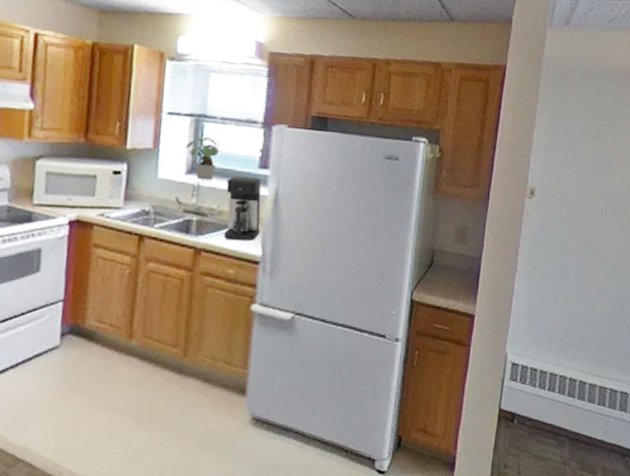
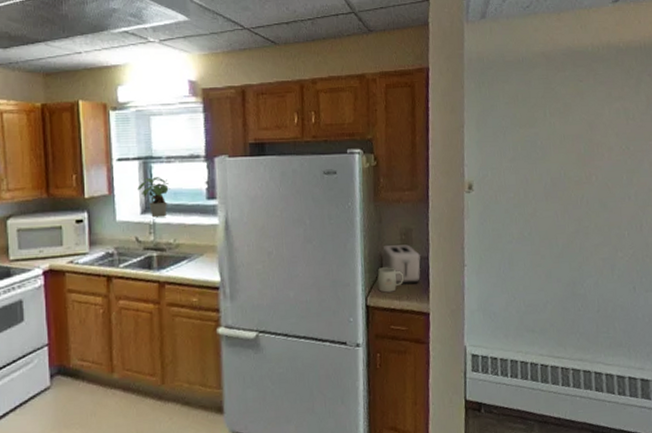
coffee maker: present [224,176,261,240] -> none [180,208,216,270]
mug: none [425,263,453,289] -> present [377,267,404,293]
toaster: none [433,240,473,284] -> present [382,244,421,284]

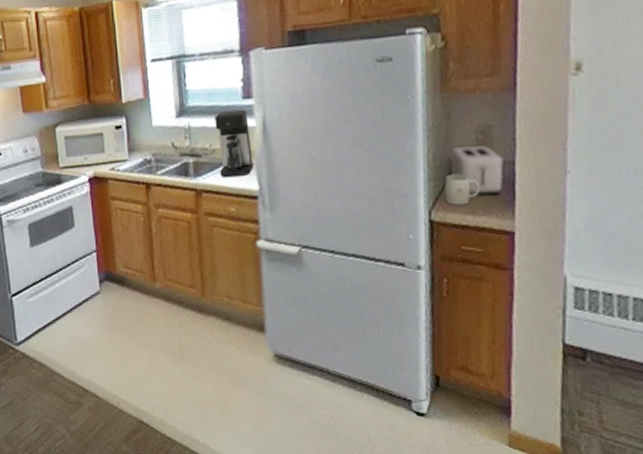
potted plant: present [137,177,170,218] -> none [172,77,204,121]
coffee maker: none [180,208,216,270] -> present [215,109,254,177]

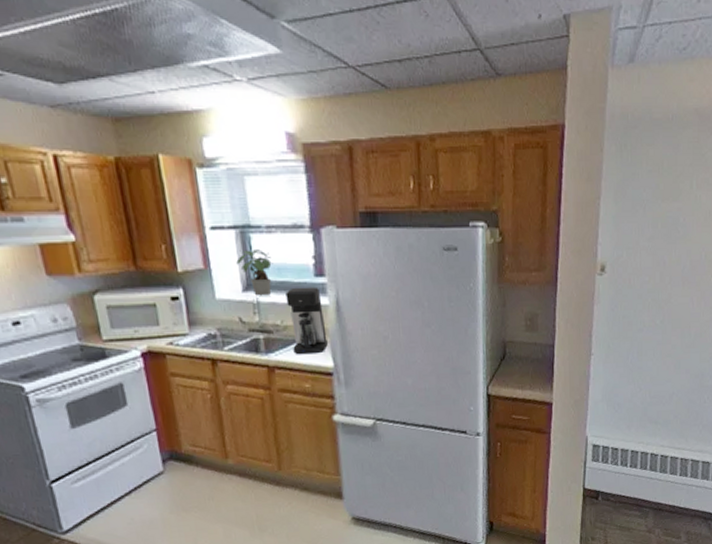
potted plant: none [172,77,204,121] -> present [236,249,273,296]
mug: present [444,174,480,206] -> none [499,354,527,381]
toaster: present [451,145,504,196] -> none [505,330,546,373]

